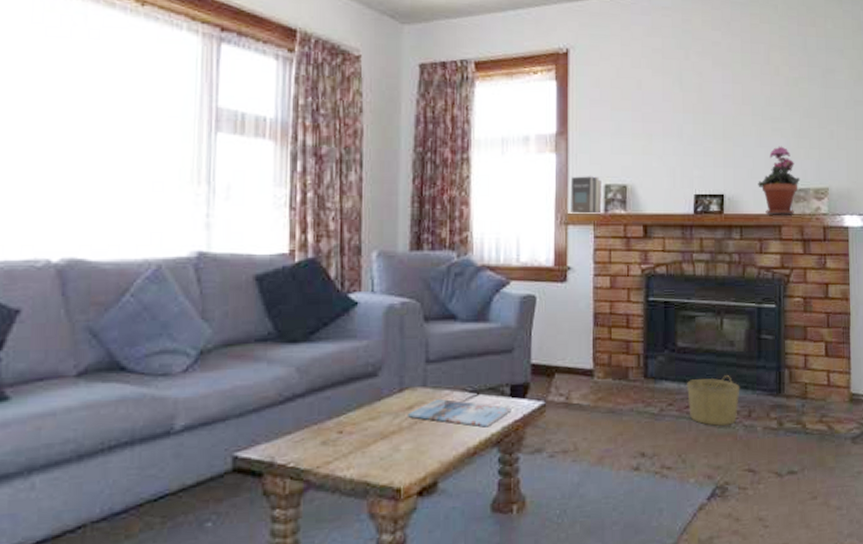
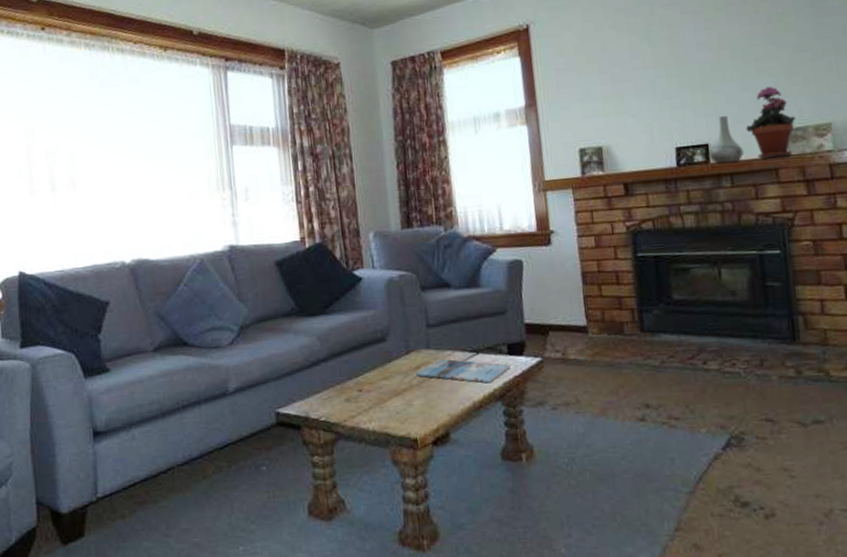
books: present [571,176,602,214] -> none [544,142,578,180]
basket: present [686,375,740,427] -> none [686,325,748,377]
vase: none [724,168,755,215] -> present [709,115,745,164]

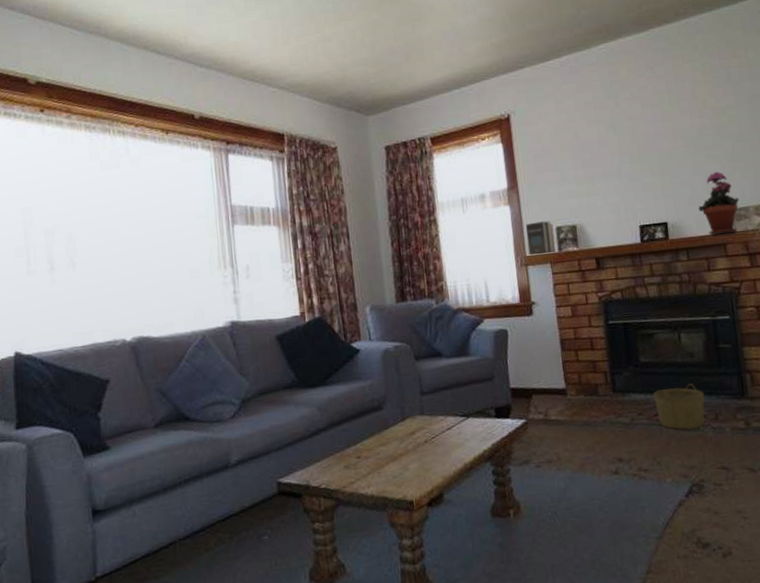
magazine: present [415,358,511,384] -> none [410,423,499,446]
books: none [544,142,578,180] -> present [525,221,555,256]
basket: none [686,325,748,377] -> present [652,384,705,430]
vase: present [709,115,745,164] -> none [668,197,698,240]

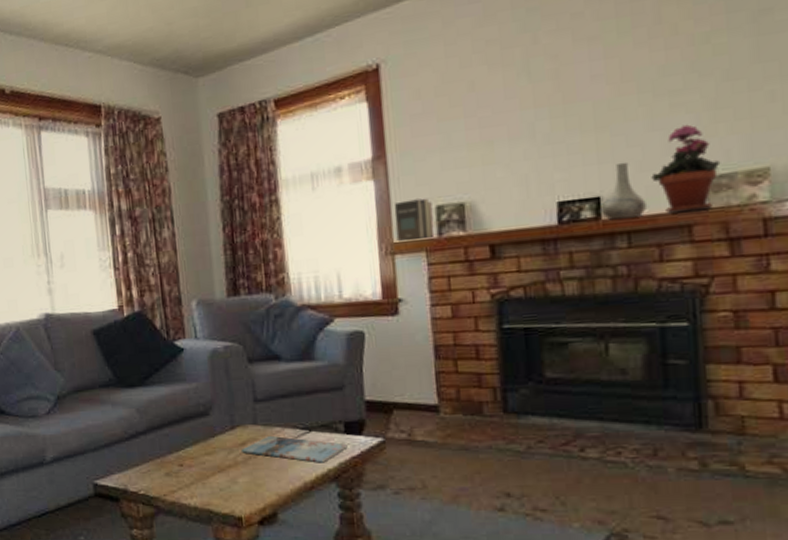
magazine: none [410,423,499,446] -> present [240,435,348,463]
basket: present [652,384,705,430] -> none [560,408,639,467]
vase: none [668,197,698,240] -> present [601,162,648,220]

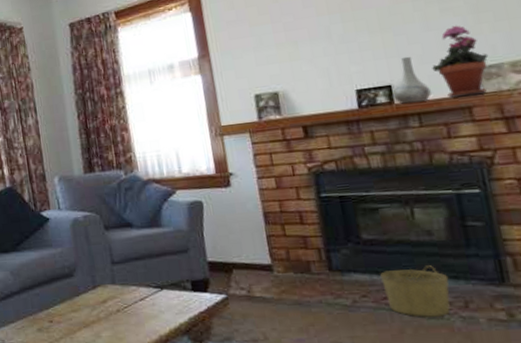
magazine: present [240,435,348,463] -> none [102,293,196,318]
books: present [394,198,433,242] -> none [219,88,255,125]
basket: none [560,408,639,467] -> present [379,265,451,318]

